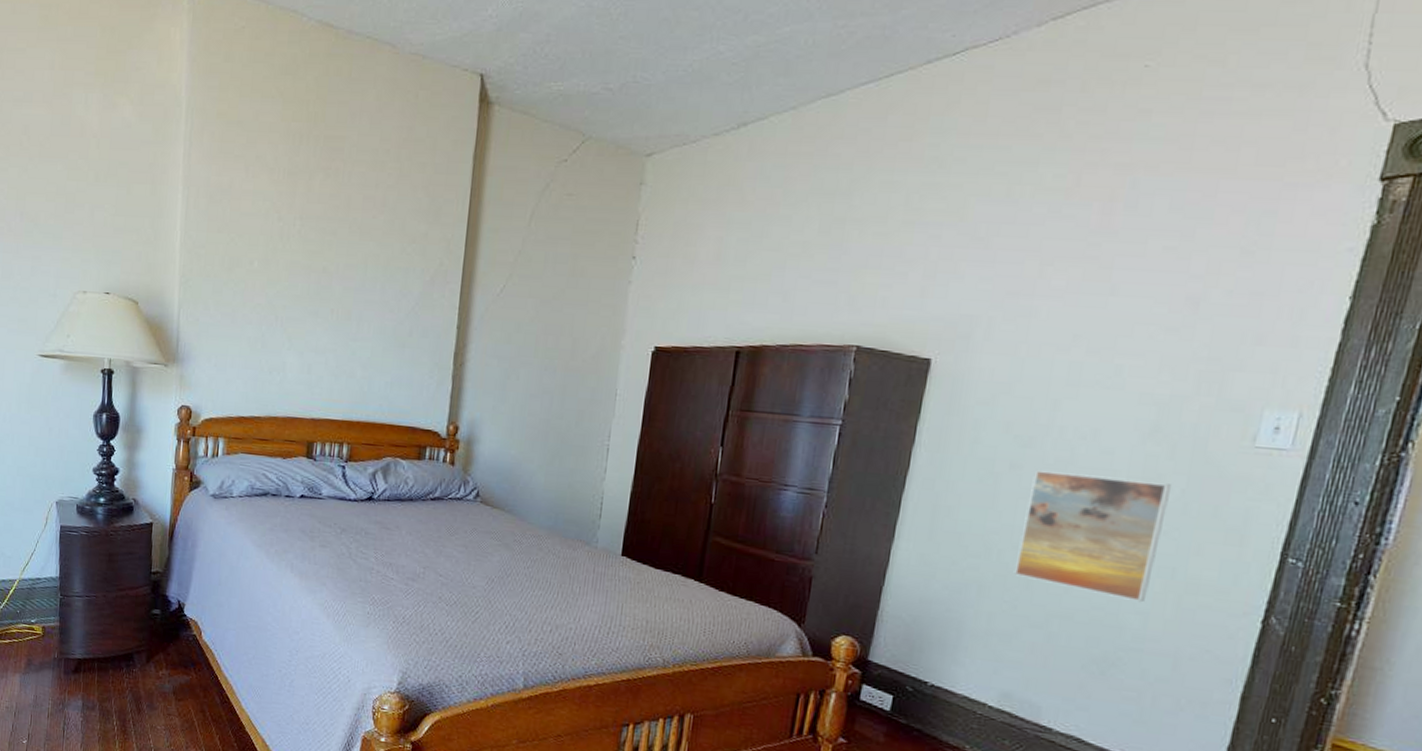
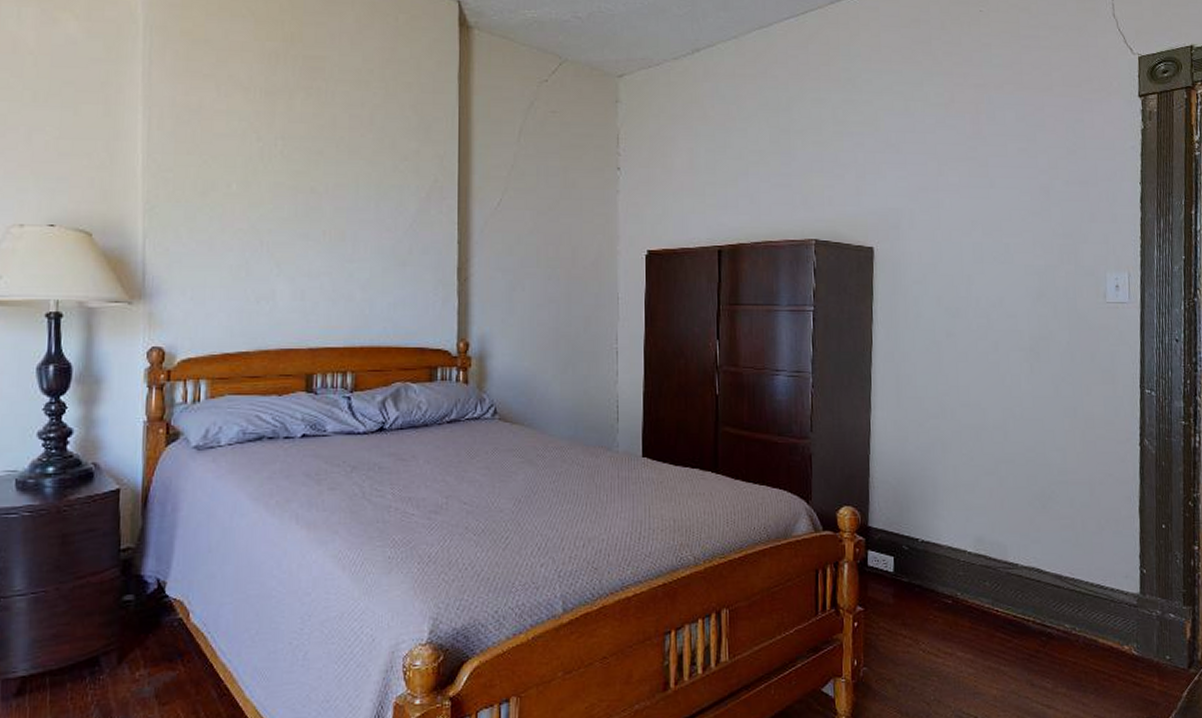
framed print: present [1013,470,1171,603] -> none [965,336,1061,441]

